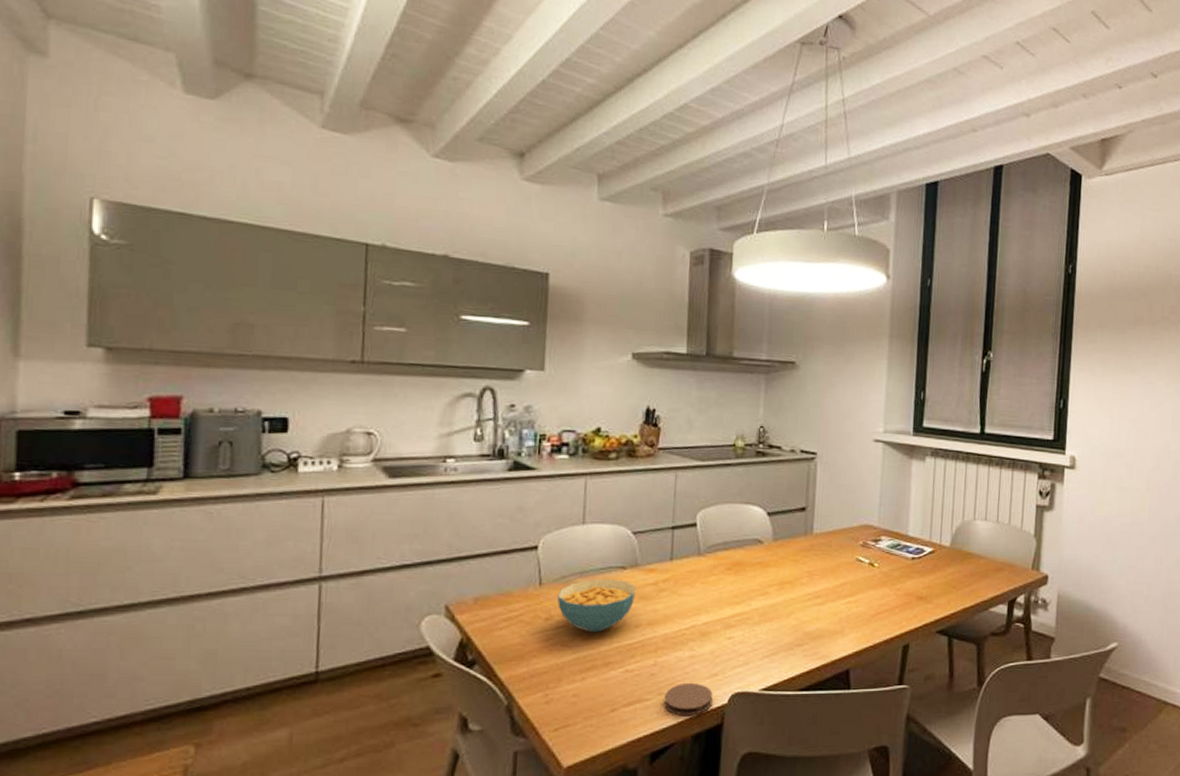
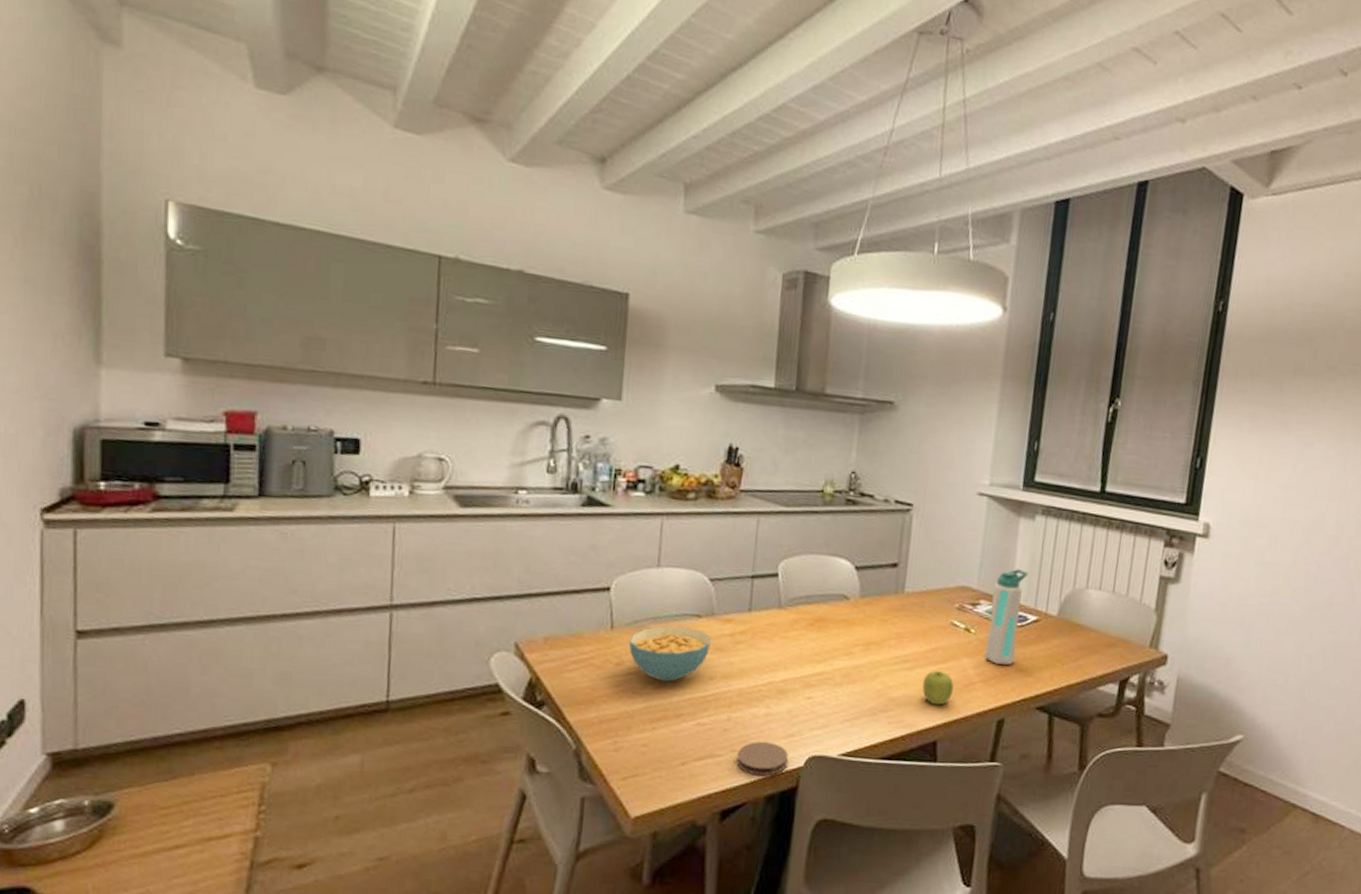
fruit: none [833,603,863,636] -> present [922,670,954,706]
water bottle: none [887,506,923,594] -> present [984,569,1029,665]

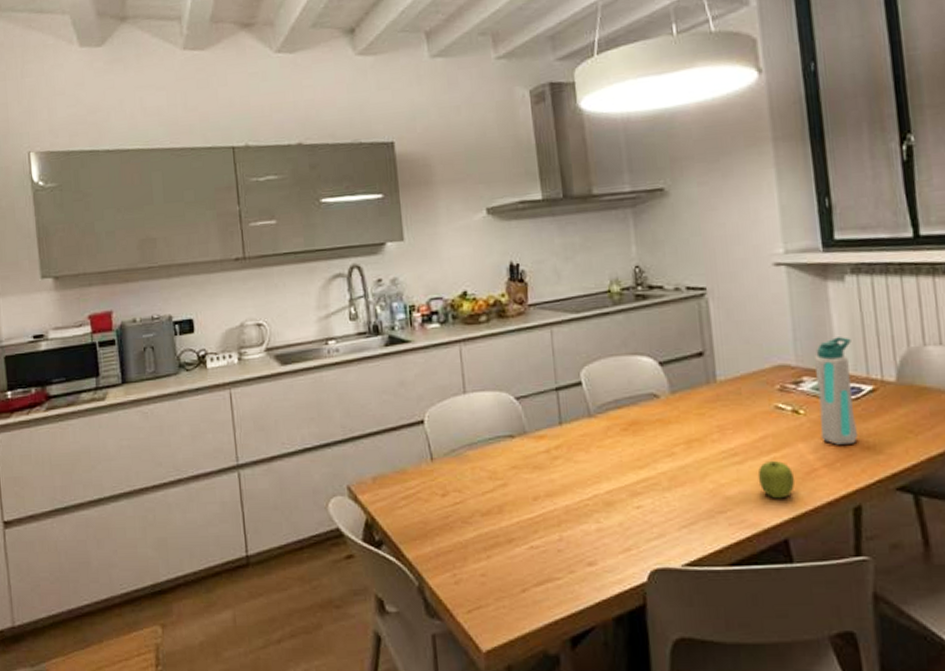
cereal bowl: present [628,625,711,682] -> none [449,449,529,508]
coaster: present [736,741,789,776] -> none [576,558,630,597]

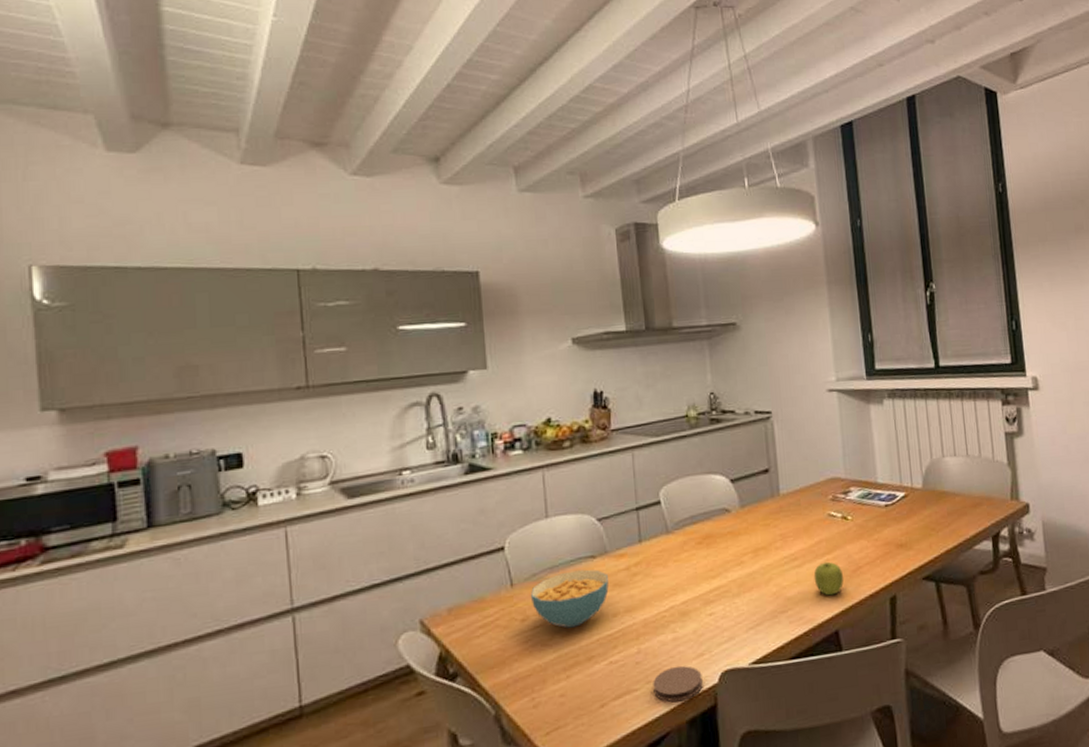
cereal bowl: none [449,449,529,508] -> present [530,569,609,628]
coaster: none [576,558,630,597] -> present [653,665,703,702]
water bottle: present [815,337,857,445] -> none [860,452,893,545]

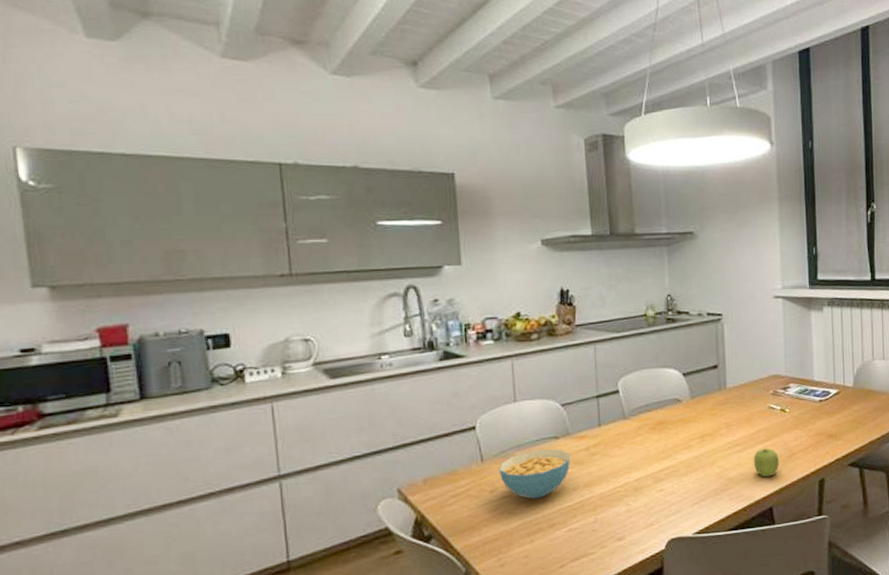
coaster: present [653,665,703,702] -> none [607,533,651,565]

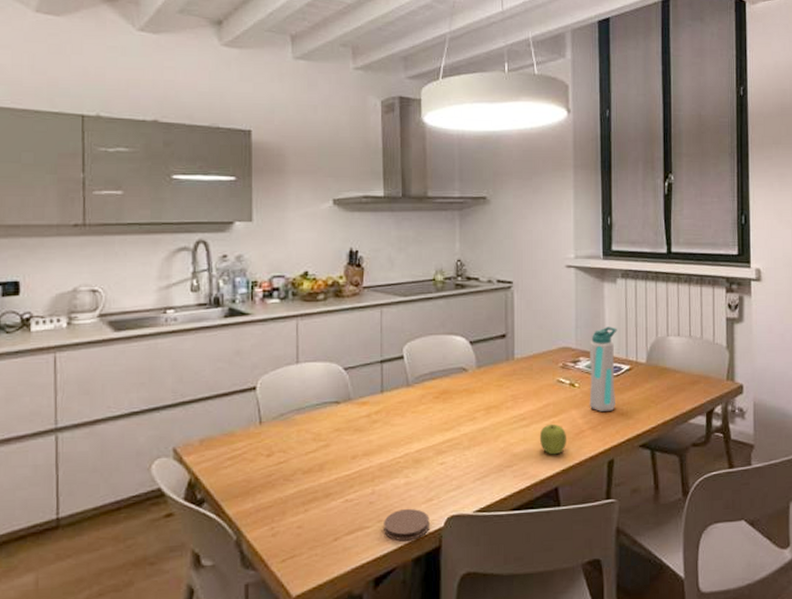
cereal bowl: present [498,448,570,499] -> none [276,413,350,466]
coaster: none [607,533,651,565] -> present [384,508,430,541]
water bottle: none [799,353,825,434] -> present [589,327,617,411]

